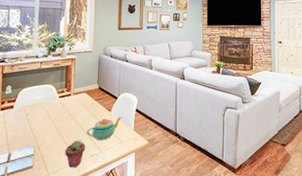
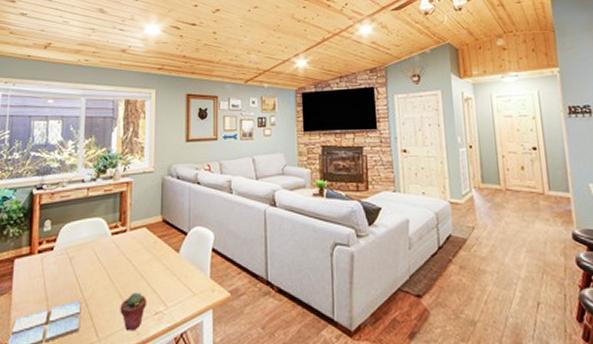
teapot: present [87,117,121,140] -> none [148,259,193,292]

